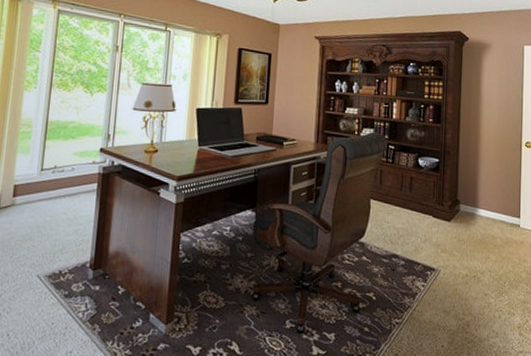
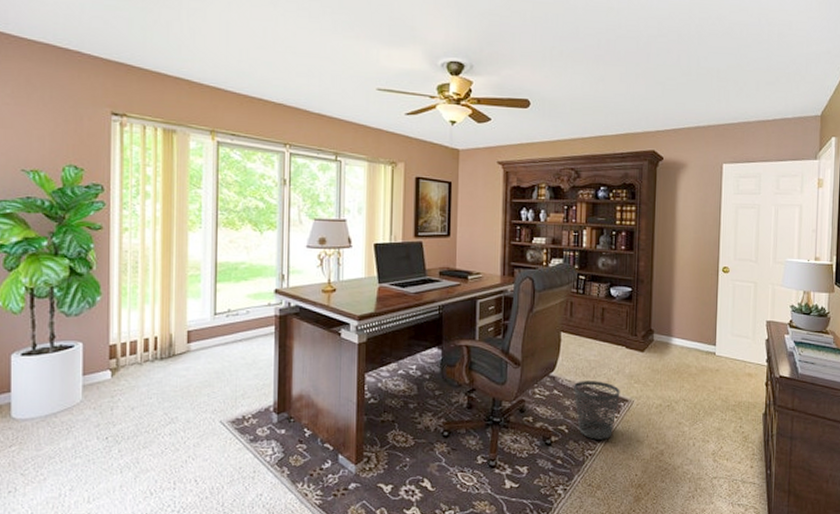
wastebasket: none [382,248,427,308] -> present [574,381,620,440]

